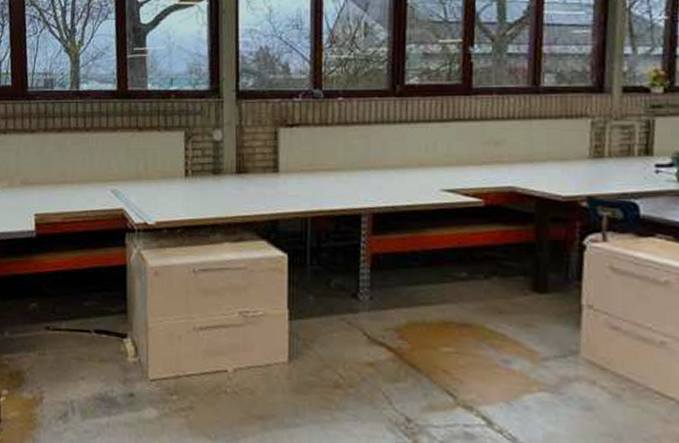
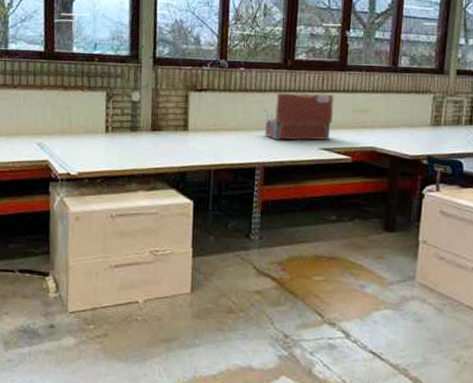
toolbox: none [369,123,457,181] -> present [264,92,334,141]

